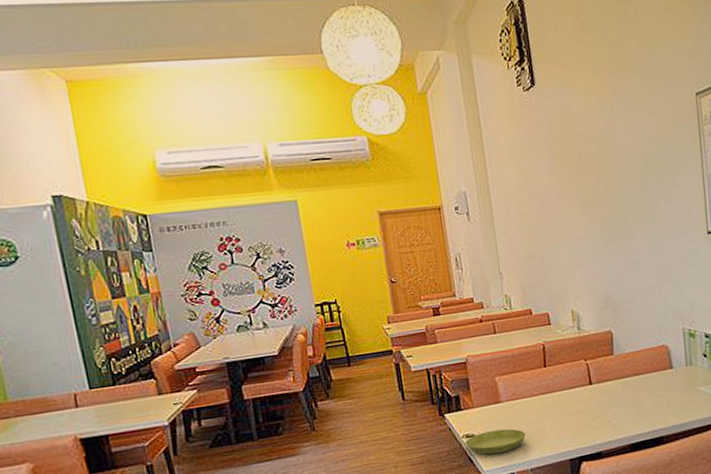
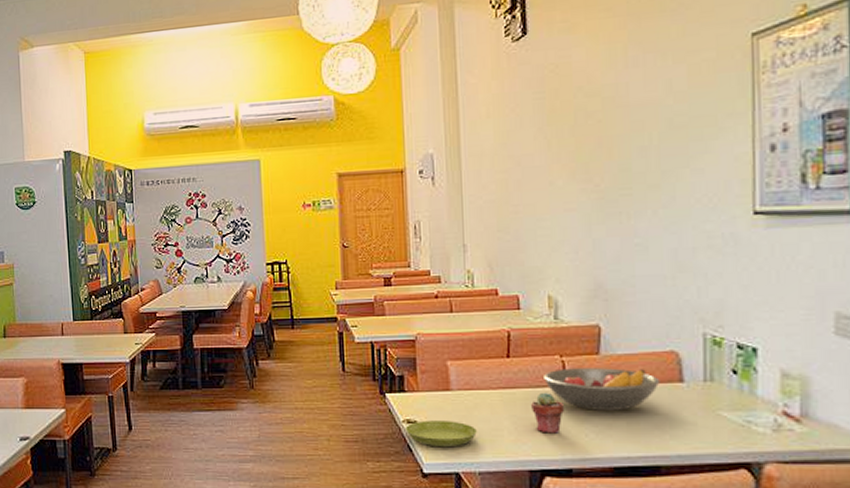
potted succulent: none [566,391,593,427] -> present [531,392,565,434]
fruit bowl: none [573,362,658,402] -> present [542,368,660,411]

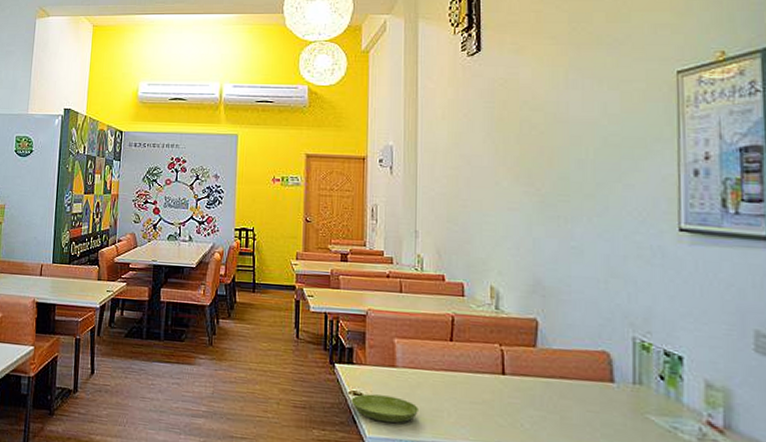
potted succulent: present [531,392,565,434] -> none [471,378,503,421]
fruit bowl: present [542,368,660,411] -> none [482,357,592,404]

